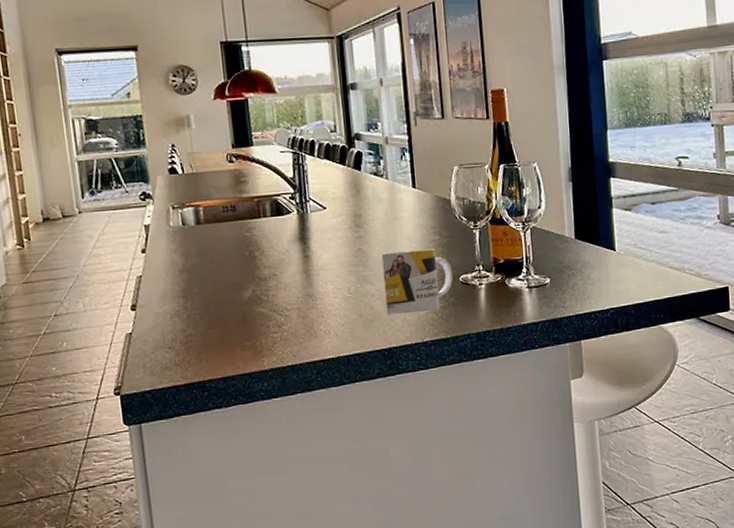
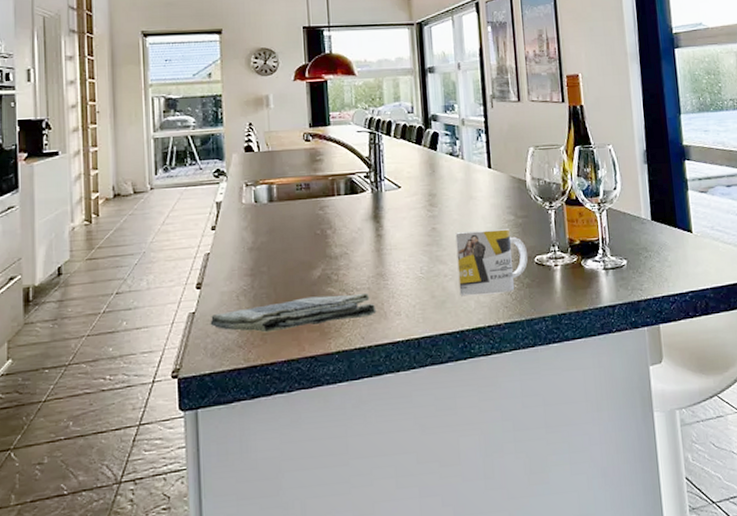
dish towel: none [147,312,307,352] -> present [210,292,377,333]

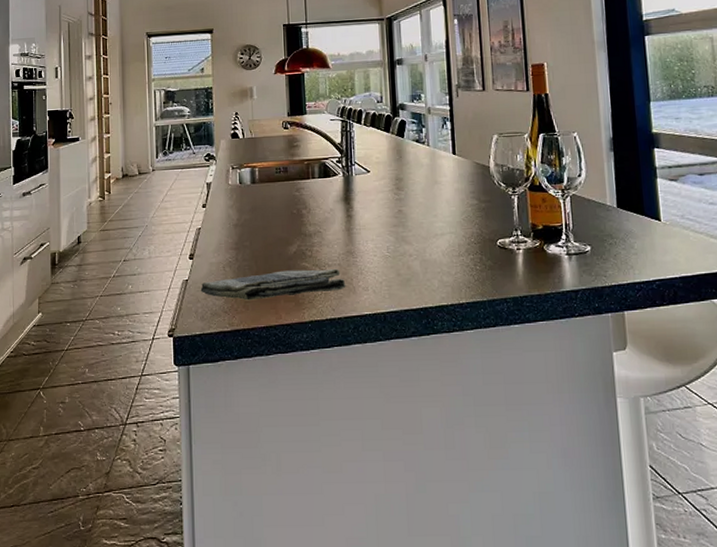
mug: present [455,229,528,296] -> none [420,213,491,275]

